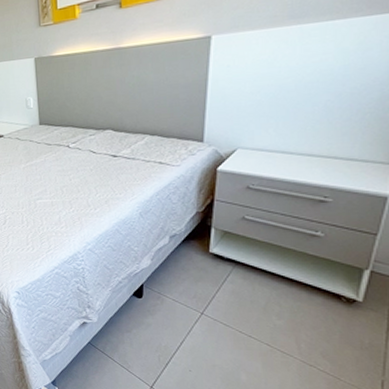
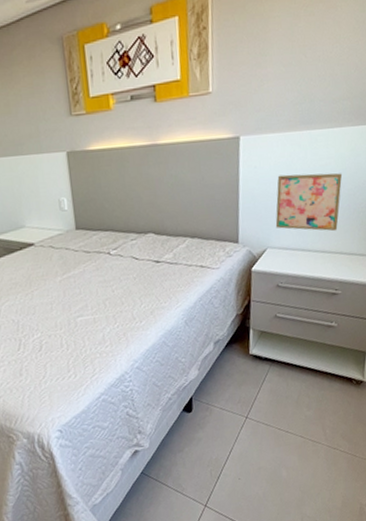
wall art: none [249,70,344,134] -> present [275,173,343,232]

